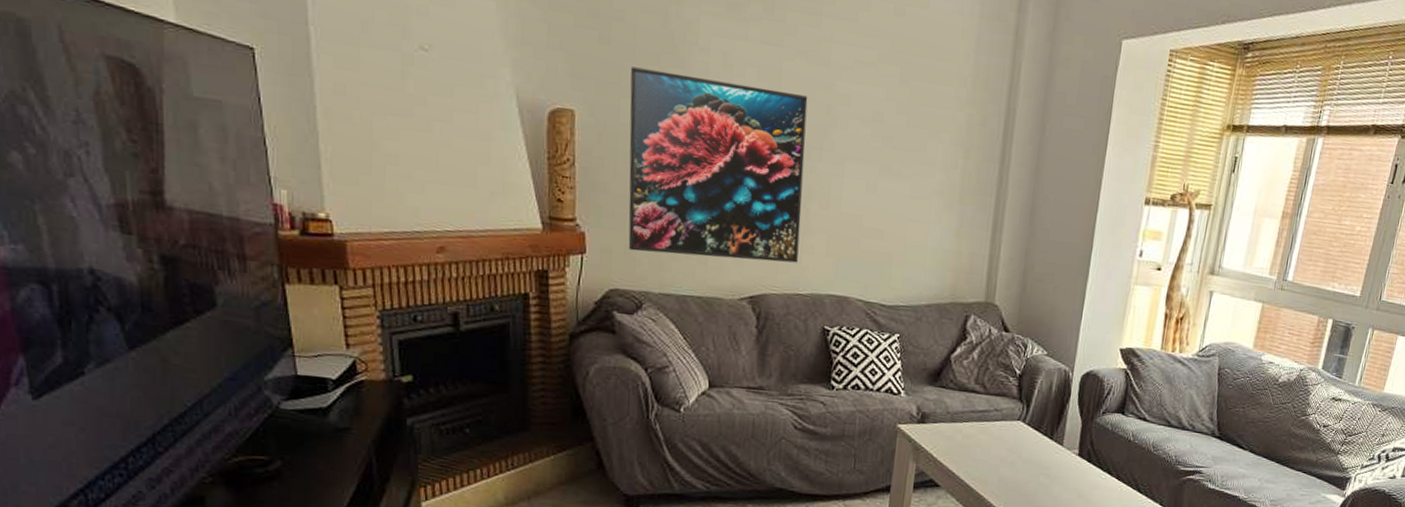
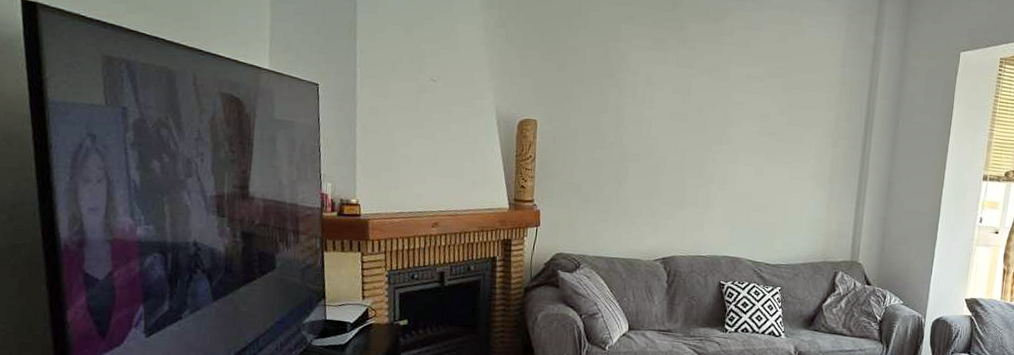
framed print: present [628,66,808,263] -> none [571,87,711,232]

